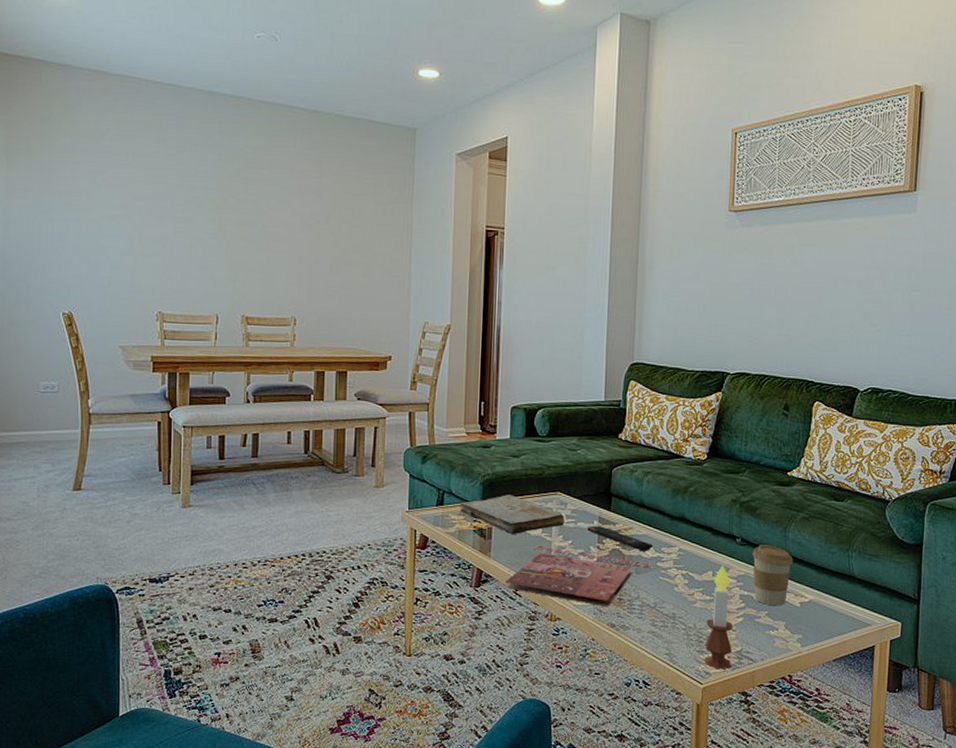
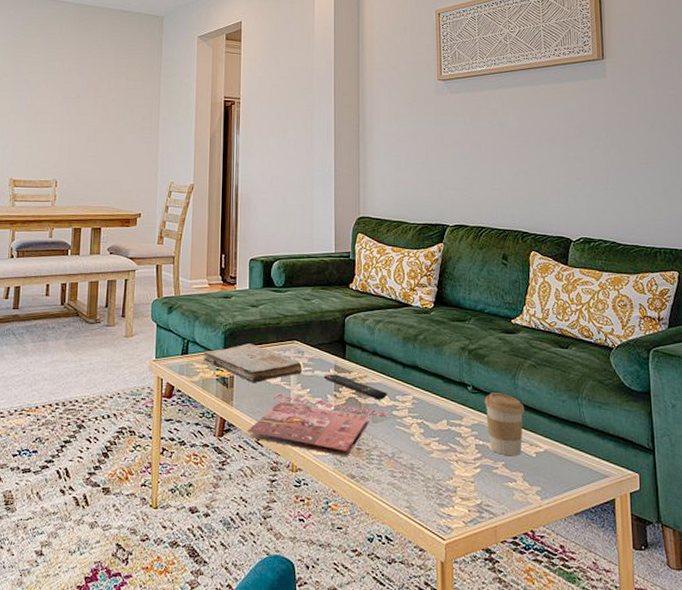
candle: present [705,566,733,669] -> none [444,414,473,524]

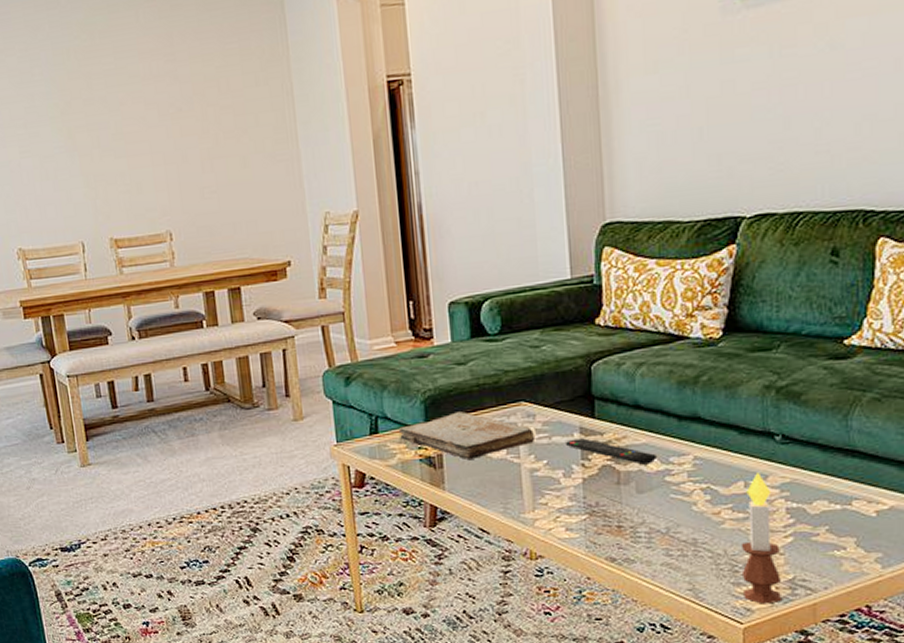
cover: present [247,393,387,457] -> none [467,469,658,538]
candle: none [444,414,473,524] -> present [740,473,783,604]
coffee cup: present [484,393,525,457] -> none [800,440,862,519]

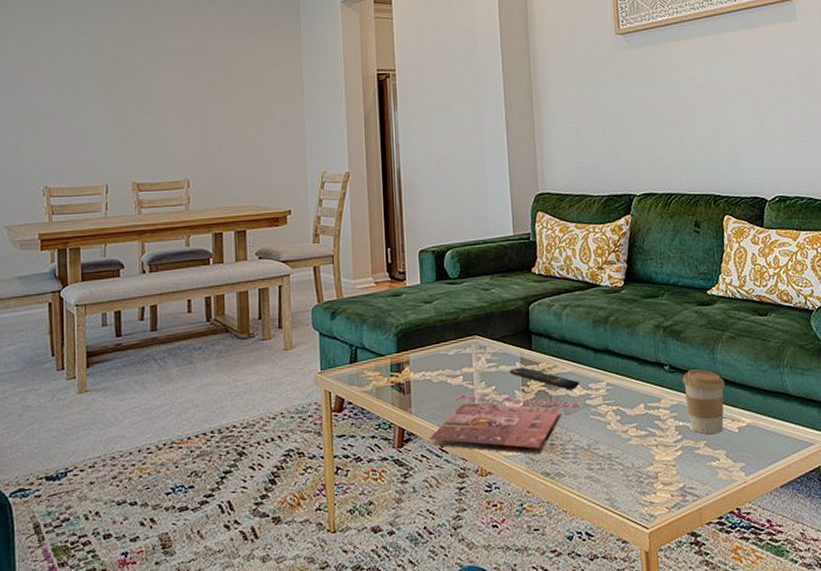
book: present [398,411,534,461] -> none [374,343,485,387]
cover: none [467,469,658,538] -> present [430,394,581,455]
candle: present [740,473,783,604] -> none [644,397,677,510]
coffee cup: none [800,440,862,519] -> present [682,369,725,435]

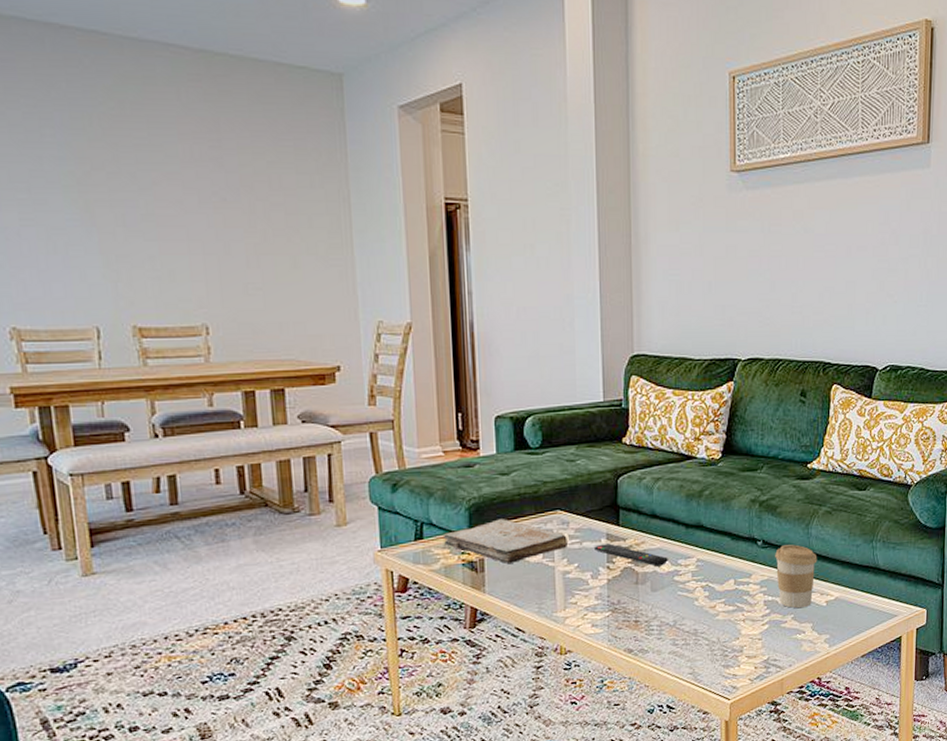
book: none [374,343,485,387] -> present [442,519,567,565]
cover: present [430,394,581,455] -> none [505,572,668,632]

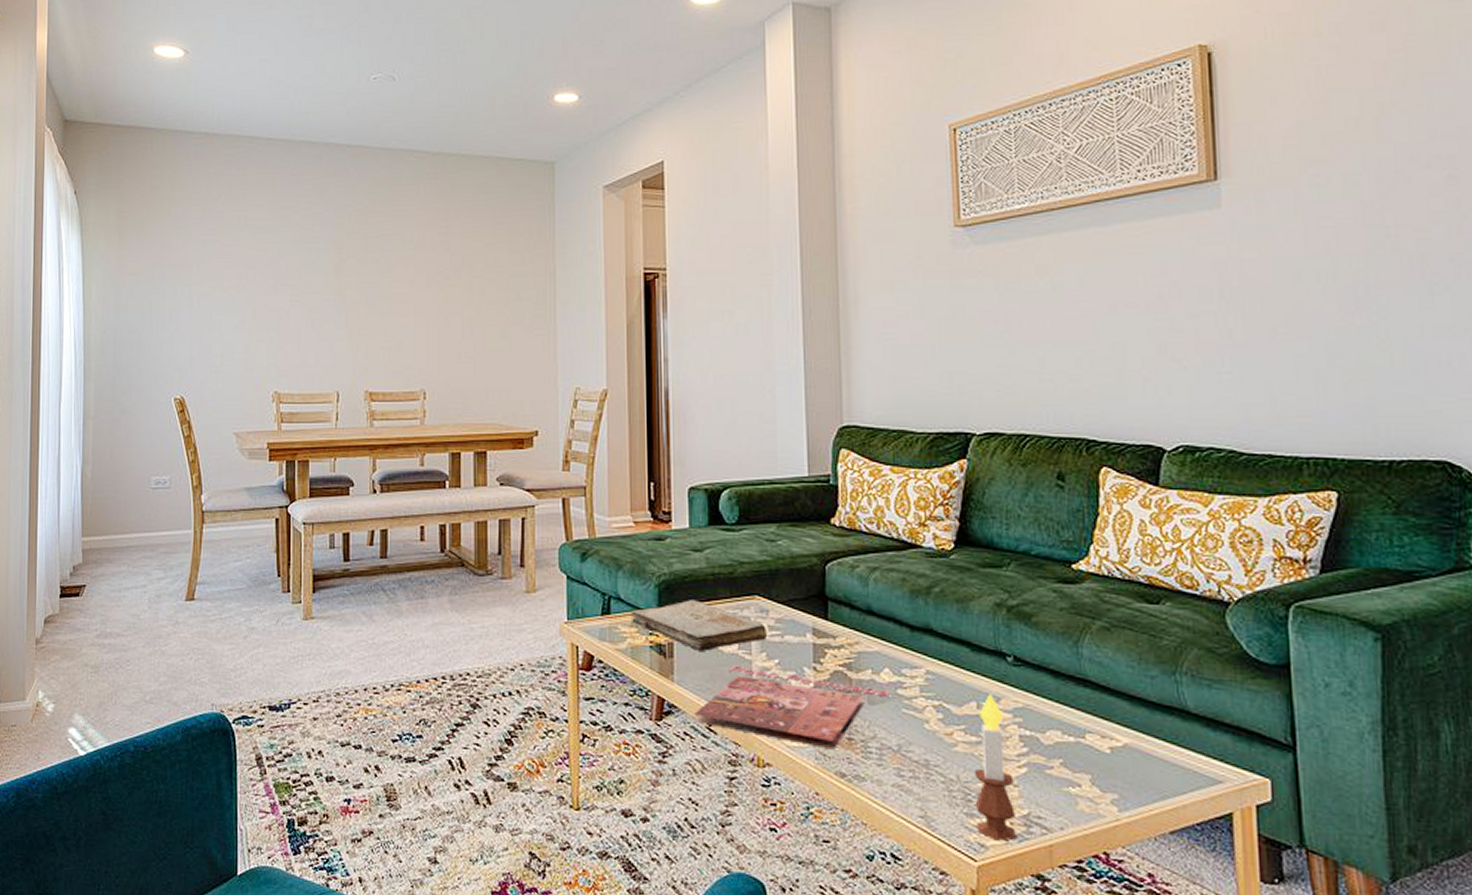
cover: none [505,572,668,632] -> present [695,665,890,750]
remote control: present [595,543,668,567] -> none [799,640,889,674]
candle: none [730,572,760,682] -> present [973,694,1018,841]
coffee cup: present [775,544,818,609] -> none [1032,665,1094,752]

